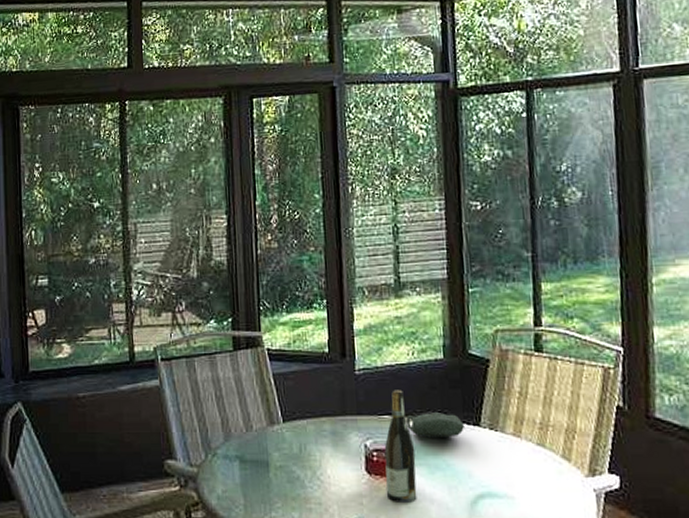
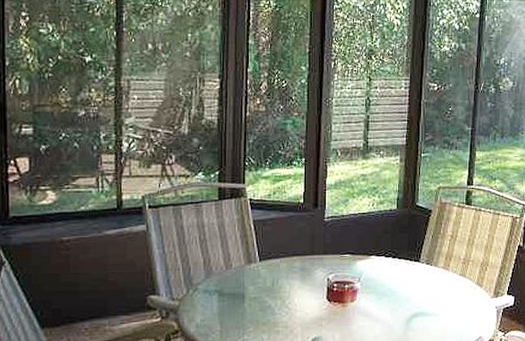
wine bottle: present [384,390,417,503] -> none [342,234,368,323]
bowl: present [406,413,464,439] -> none [363,252,407,273]

